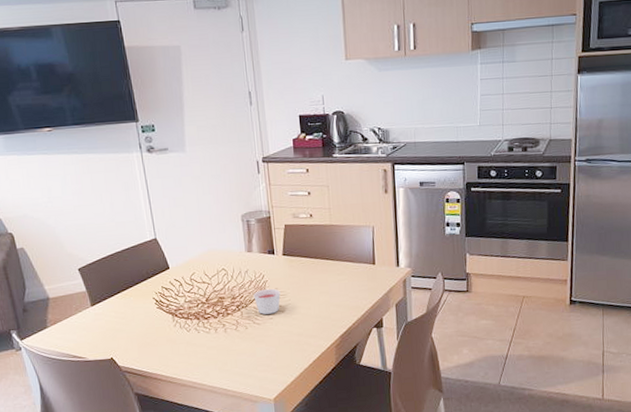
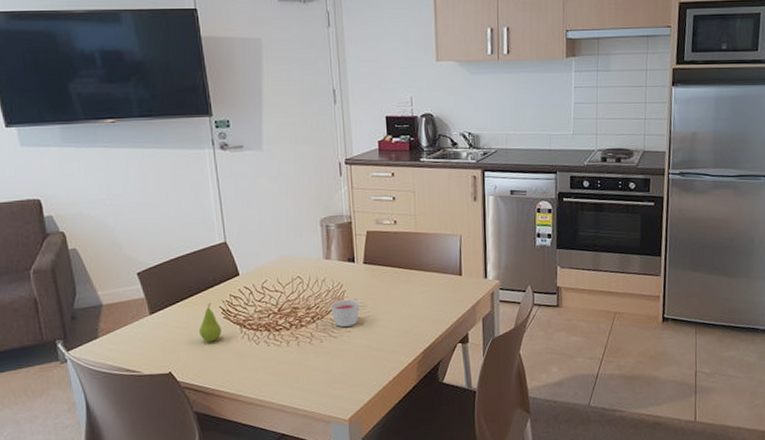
fruit: none [136,295,156,330] -> present [199,303,222,342]

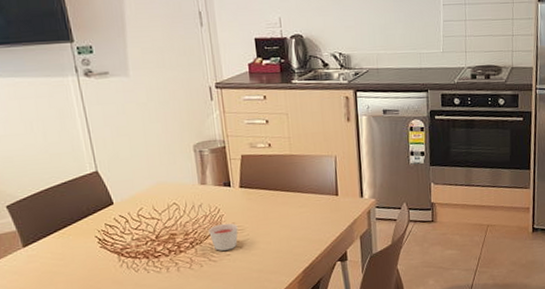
fruit: present [199,303,222,342] -> none [76,233,100,272]

